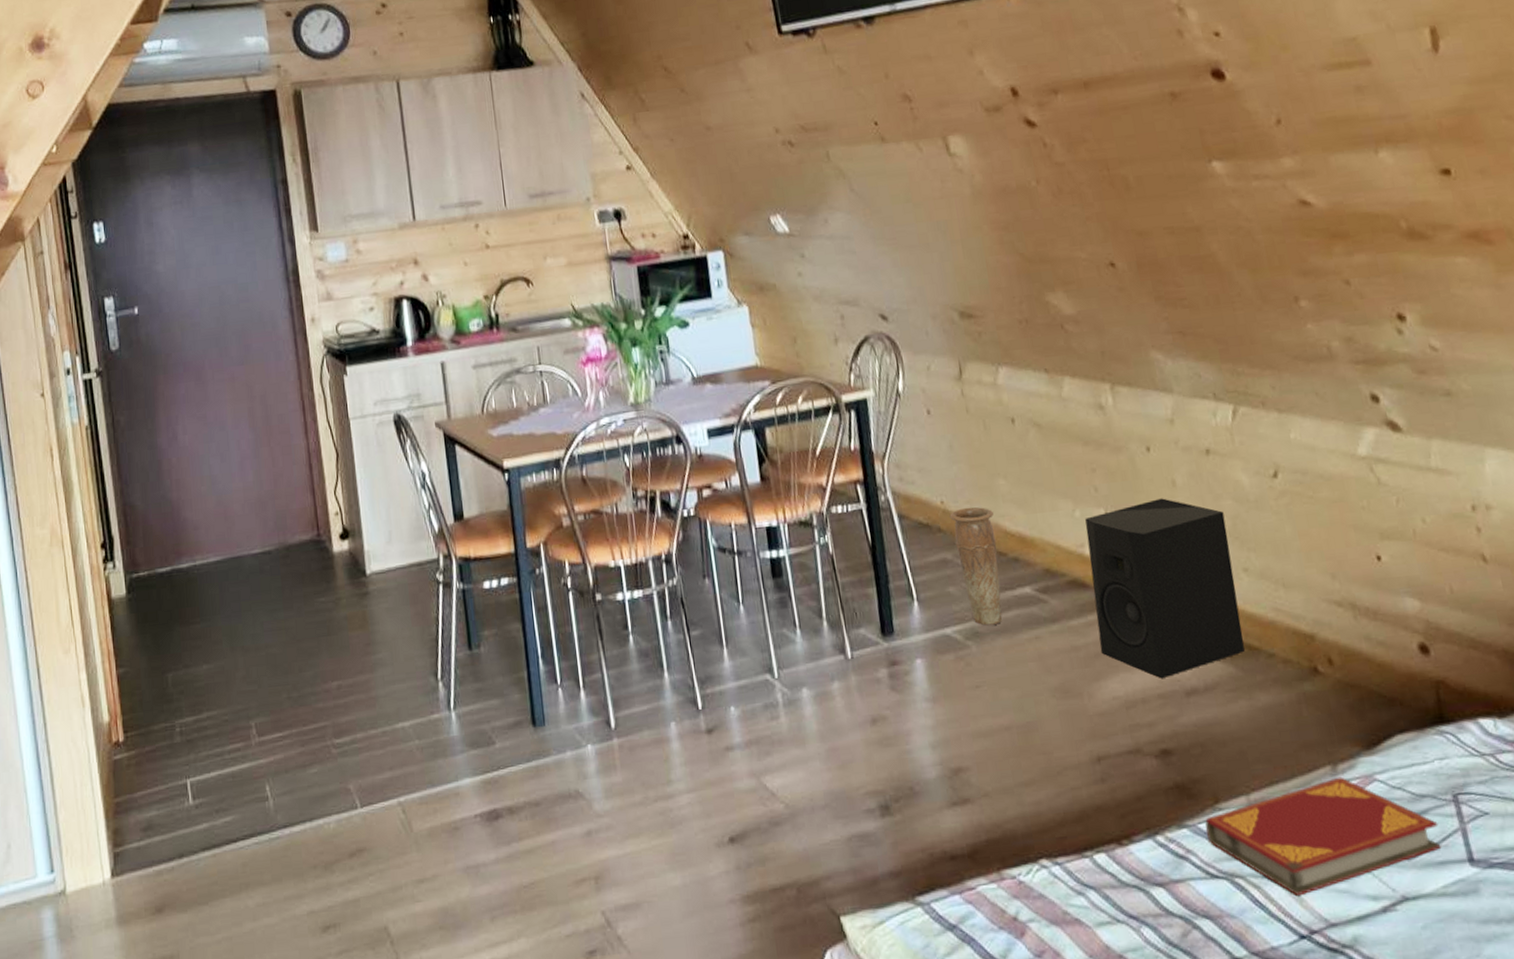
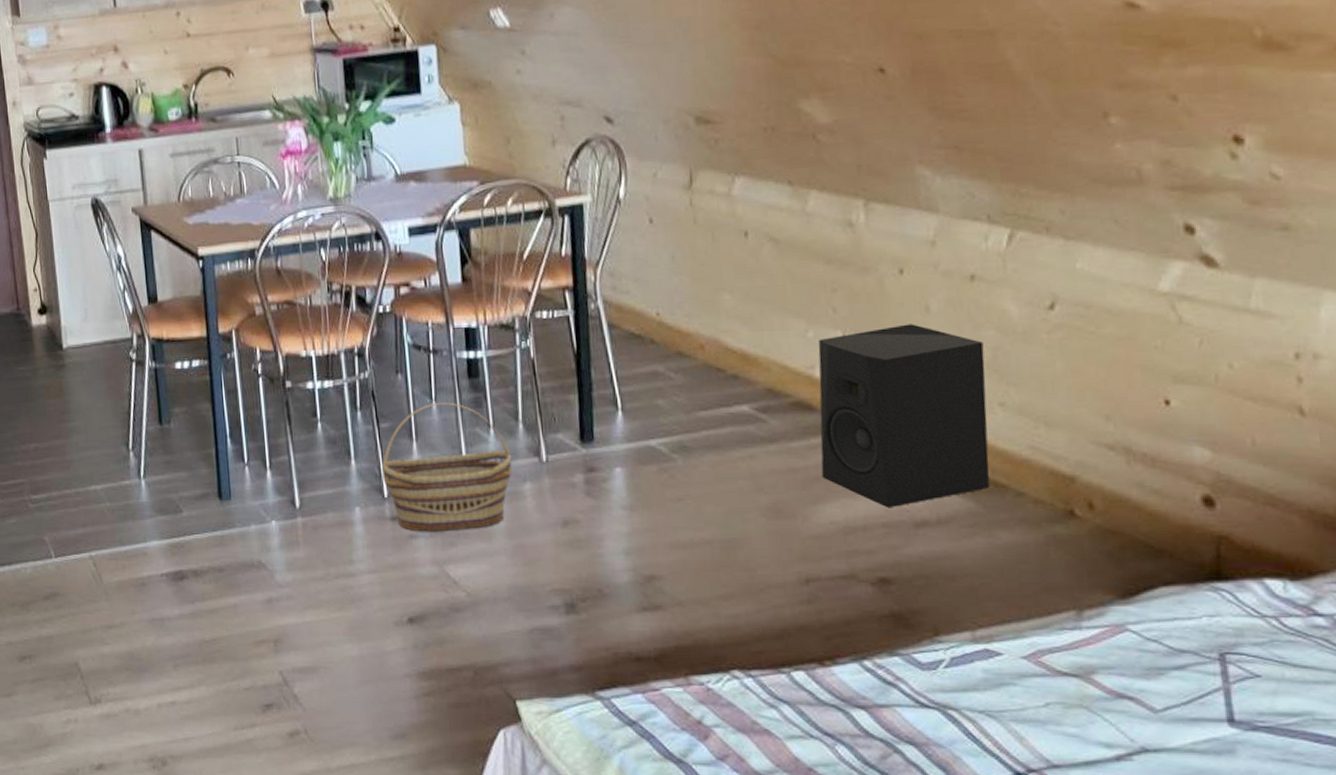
basket: none [694,604,821,743] -> present [382,402,513,532]
vase: present [949,507,1003,626] -> none [665,320,715,440]
hardback book: present [1204,776,1442,897] -> none [919,623,1197,735]

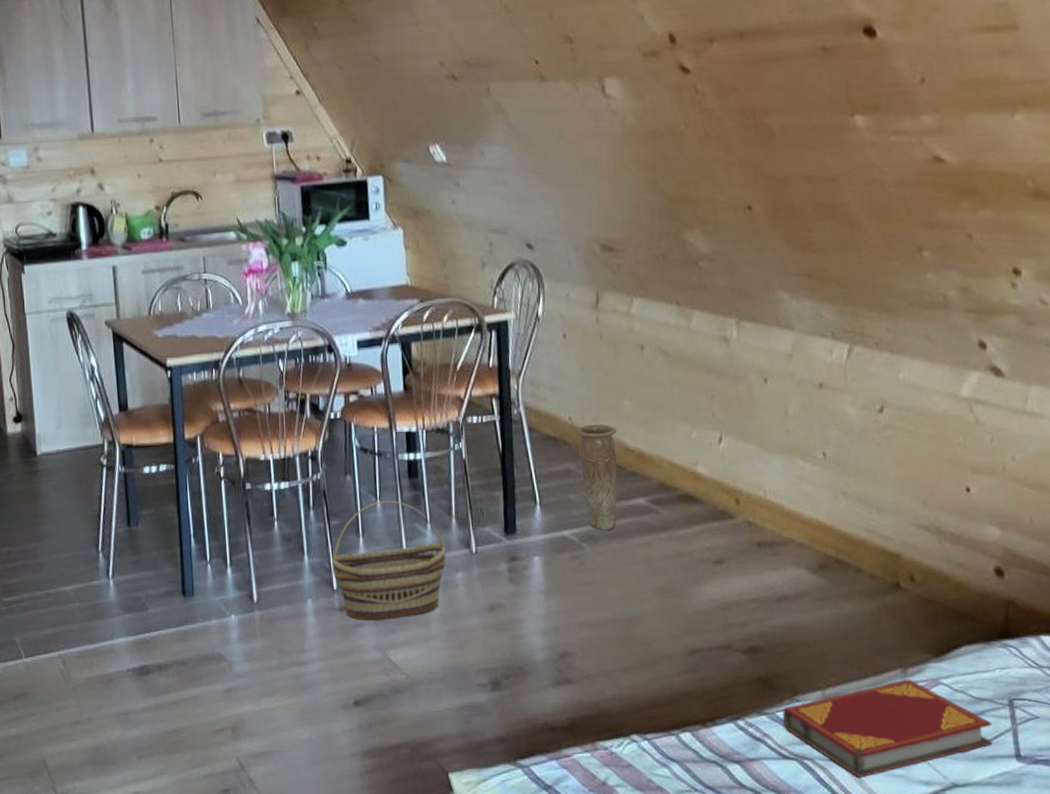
vase: none [665,320,715,440] -> present [576,424,617,530]
speaker: present [818,324,990,508] -> none [700,425,835,586]
hardback book: none [919,623,1197,735] -> present [782,679,993,779]

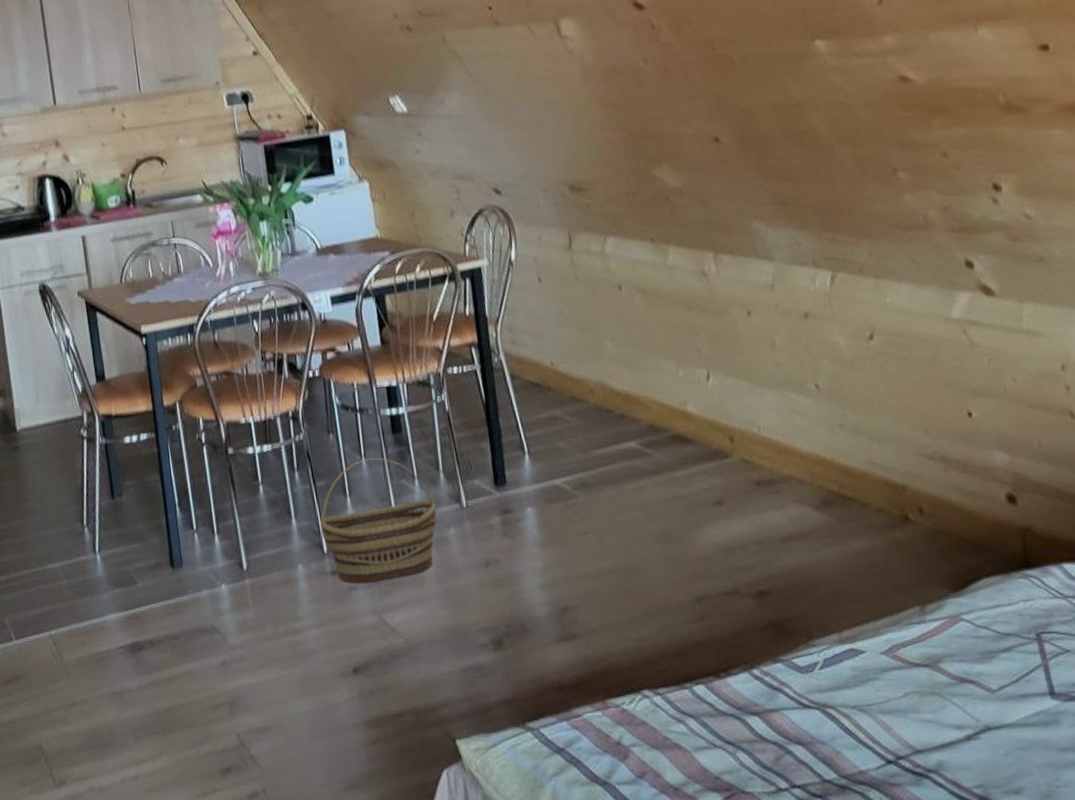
vase: present [576,424,617,530] -> none [559,367,609,477]
hardback book: present [782,679,993,779] -> none [798,616,1024,725]

